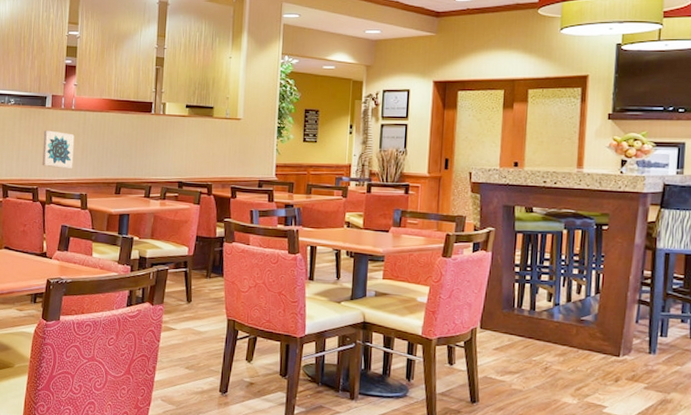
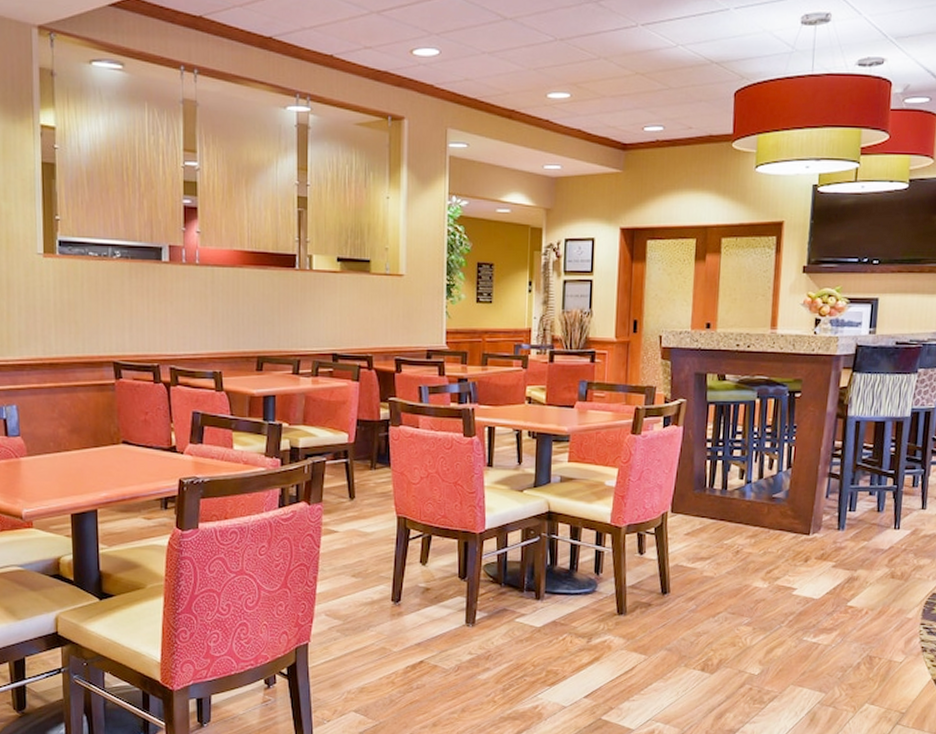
wall art: present [42,130,75,170] -> none [161,291,202,341]

